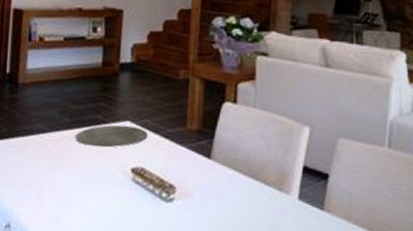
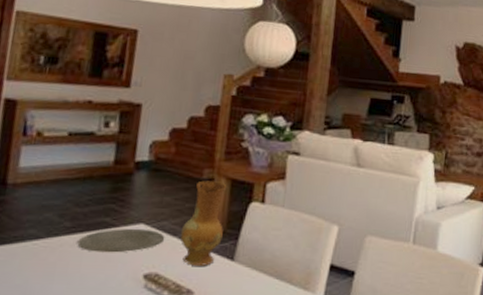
ceramic jug: none [161,81,201,163] -> present [180,180,227,266]

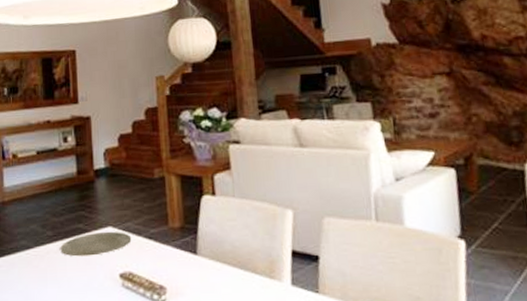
ceramic jug: present [180,180,227,266] -> none [144,179,182,262]

